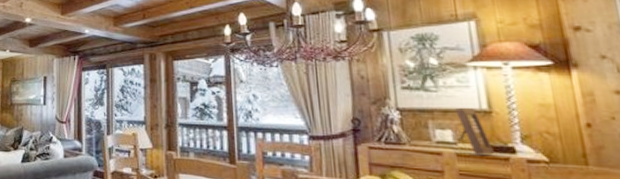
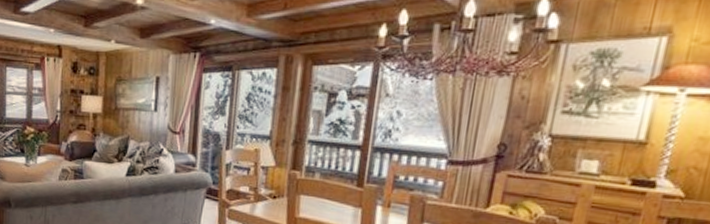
picture frame: present [455,108,496,156] -> none [604,138,635,189]

